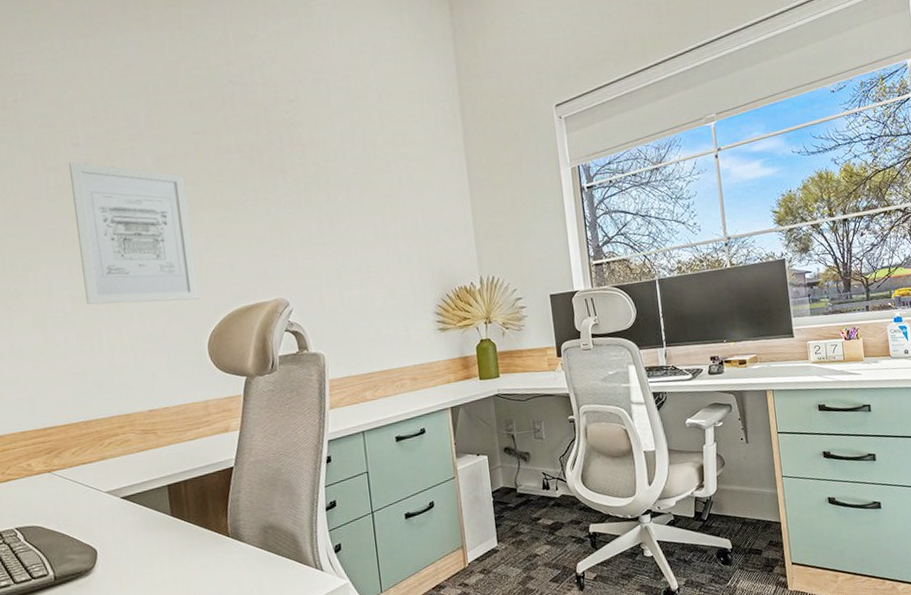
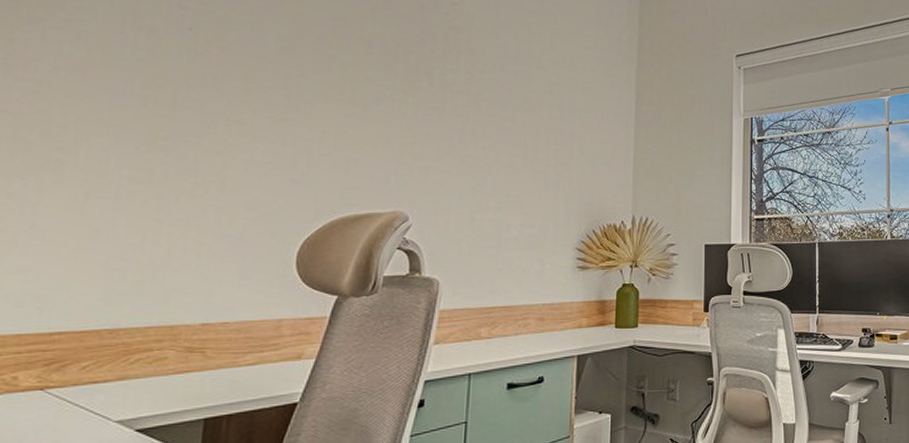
wall art: present [68,162,199,305] -> none [150,24,311,201]

